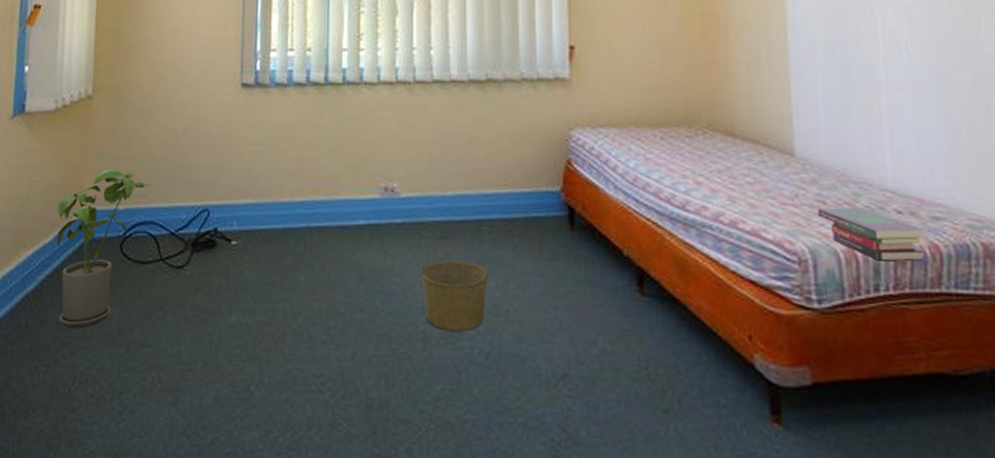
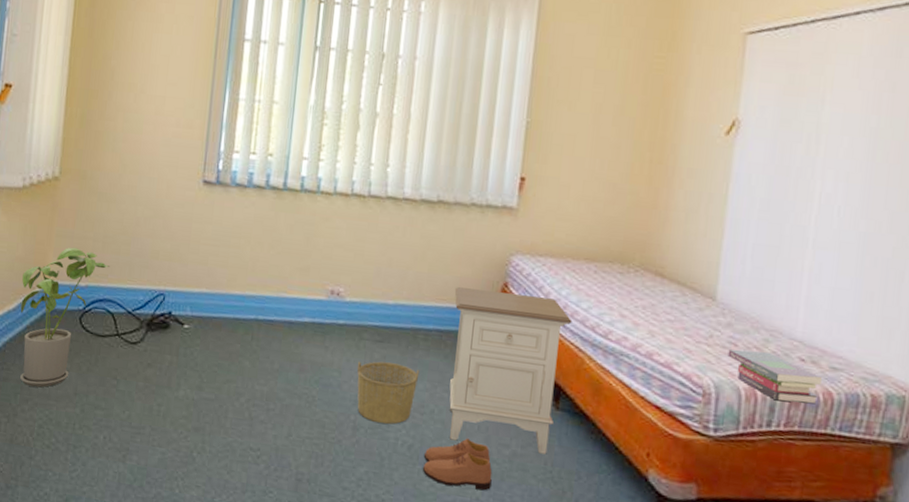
shoe: none [503,339,582,399] -> present [422,438,492,491]
nightstand: none [515,170,645,349] -> present [449,287,572,454]

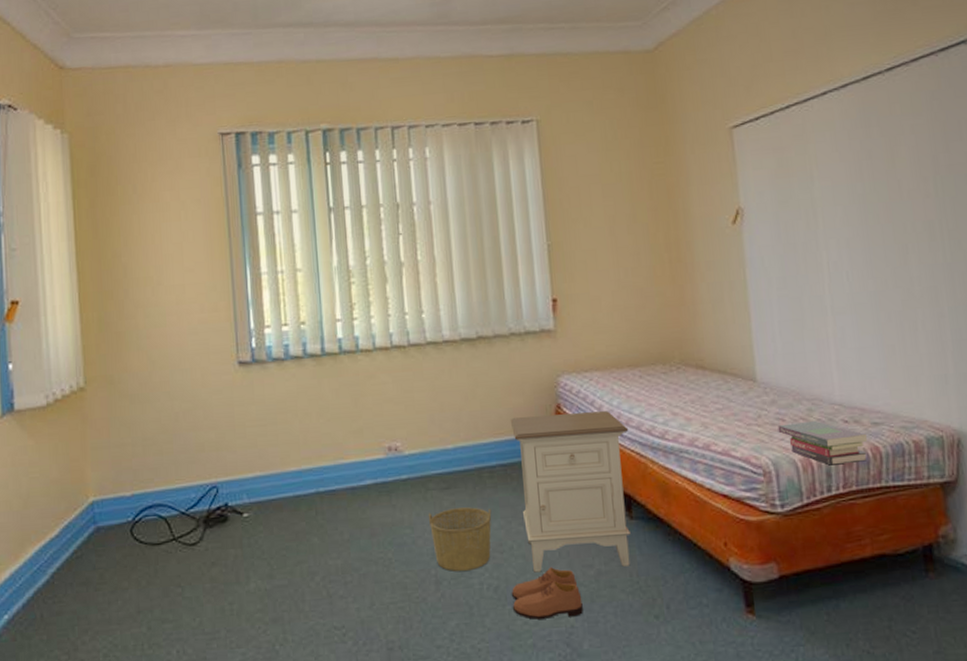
house plant: present [20,247,111,388] -> none [61,457,155,615]

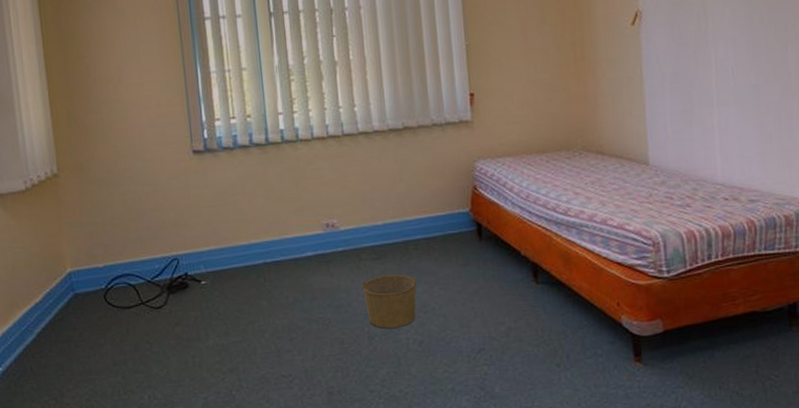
nightstand: present [510,411,630,573] -> none [432,191,536,329]
shoe: present [511,567,583,620] -> none [433,325,495,368]
books: present [777,420,867,466] -> none [666,198,744,237]

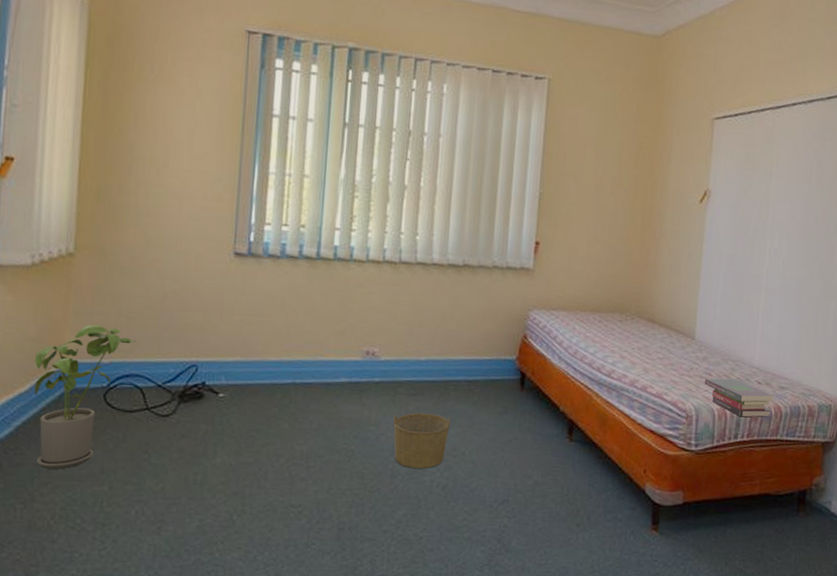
house plant: none [42,234,123,367] -> present [34,324,137,469]
books: none [666,198,744,237] -> present [704,378,773,418]

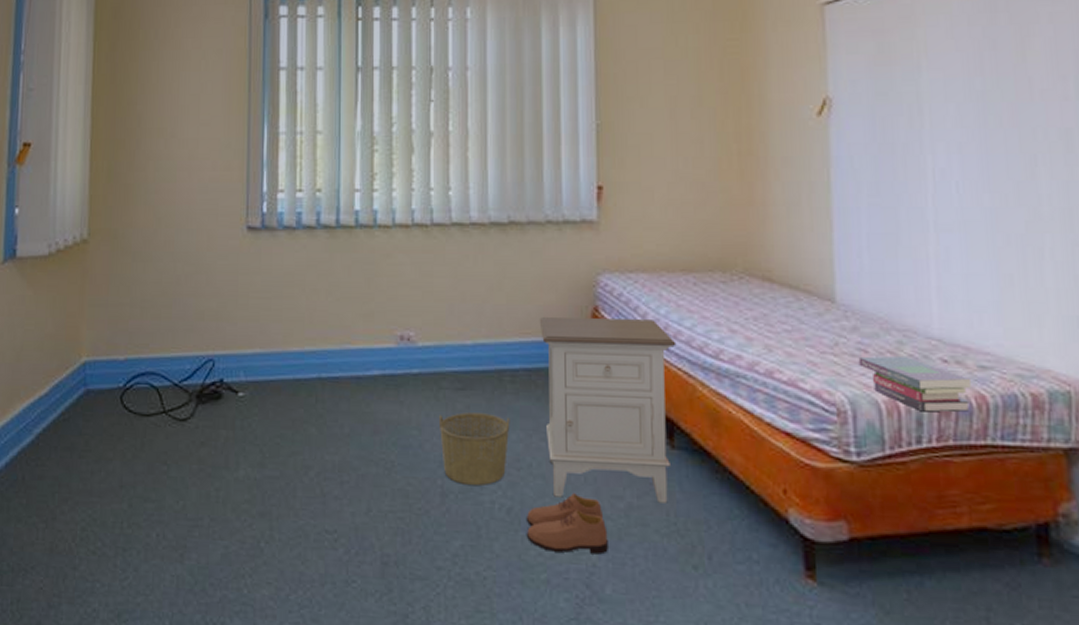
house plant: present [34,324,137,469] -> none [53,316,151,483]
shoe: none [455,474,518,518] -> present [525,493,608,555]
nightstand: none [478,341,582,480] -> present [539,317,677,503]

